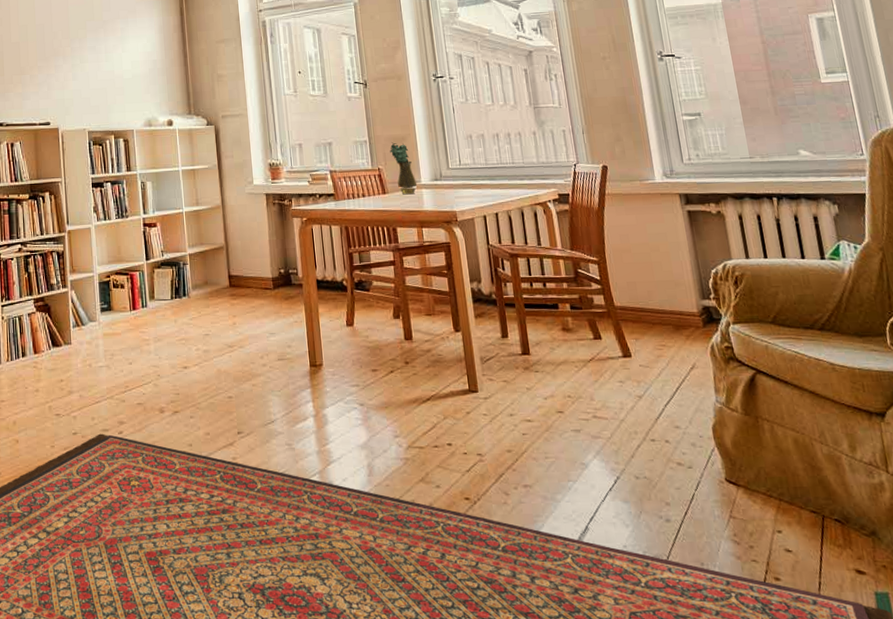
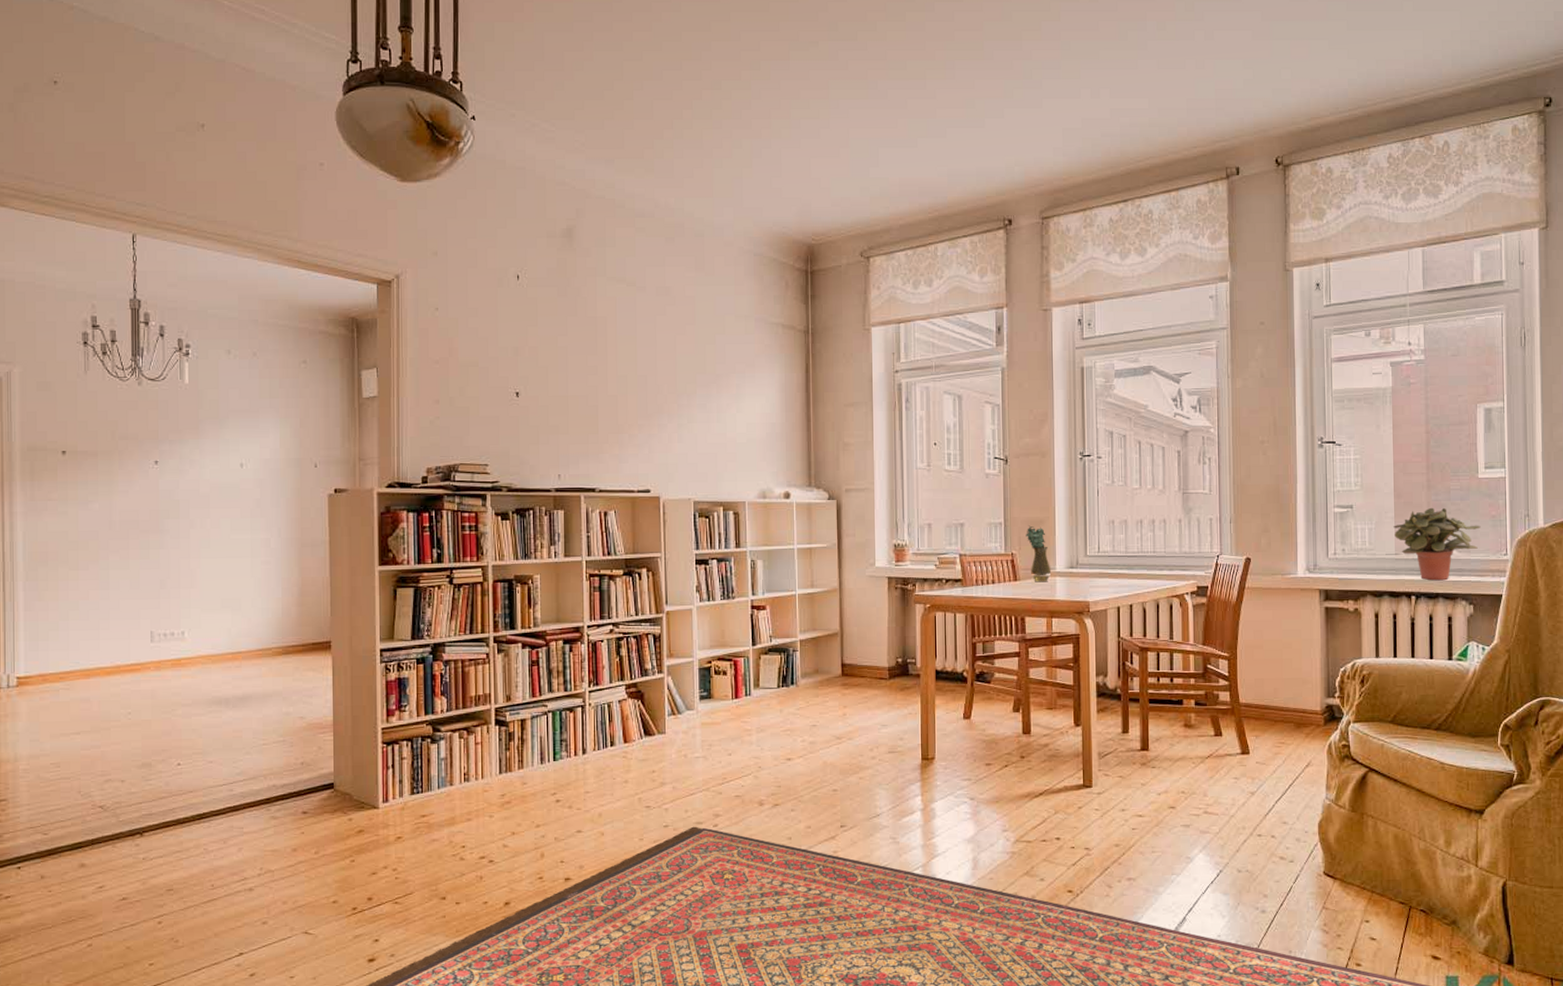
potted plant: none [744,112,832,182] -> present [1393,507,1481,581]

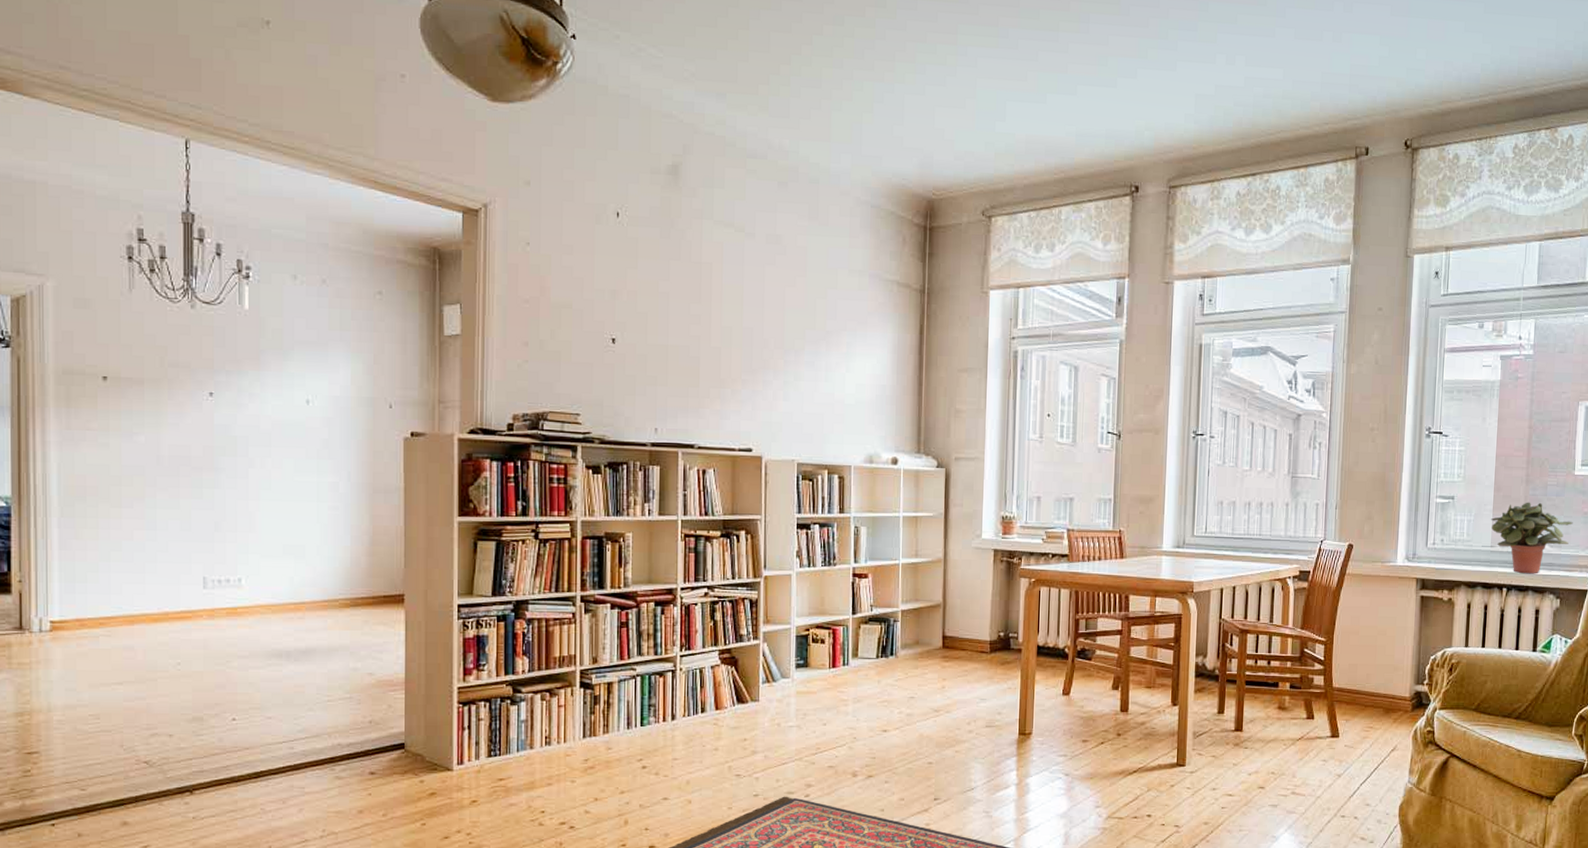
vase: present [1026,525,1052,583] -> none [1134,503,1158,561]

